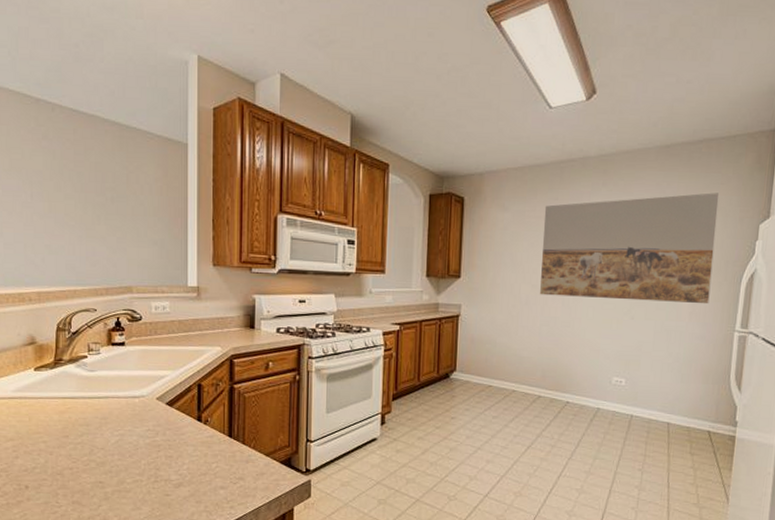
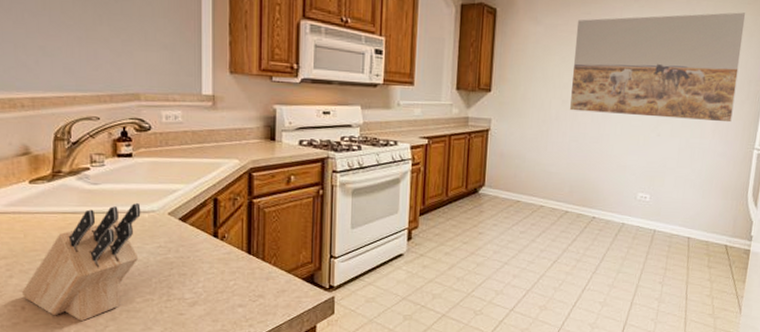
knife block: none [25,388,132,501] -> present [21,202,141,322]

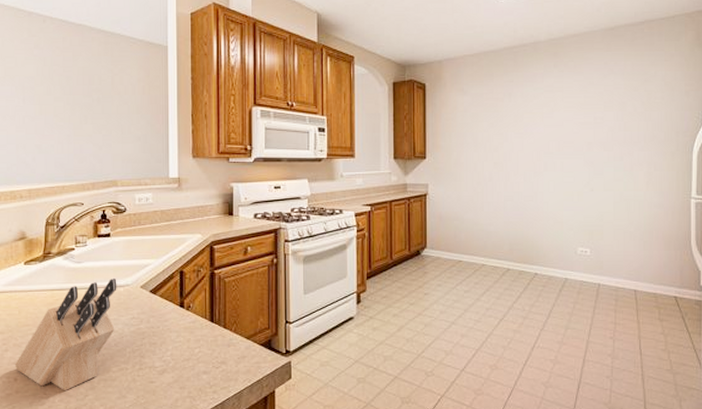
wall art: present [570,12,746,123] -> none [501,69,664,174]

